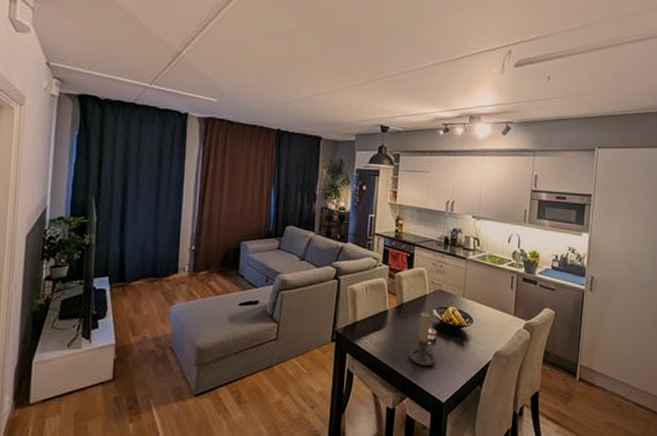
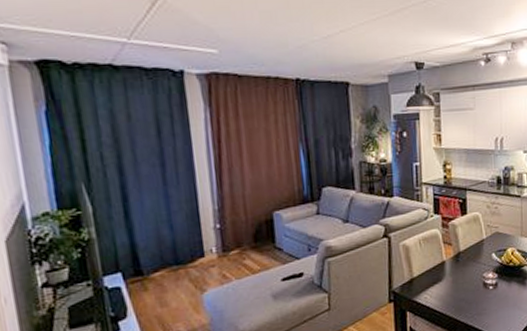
candle holder: present [409,312,436,367] -> none [471,257,499,311]

